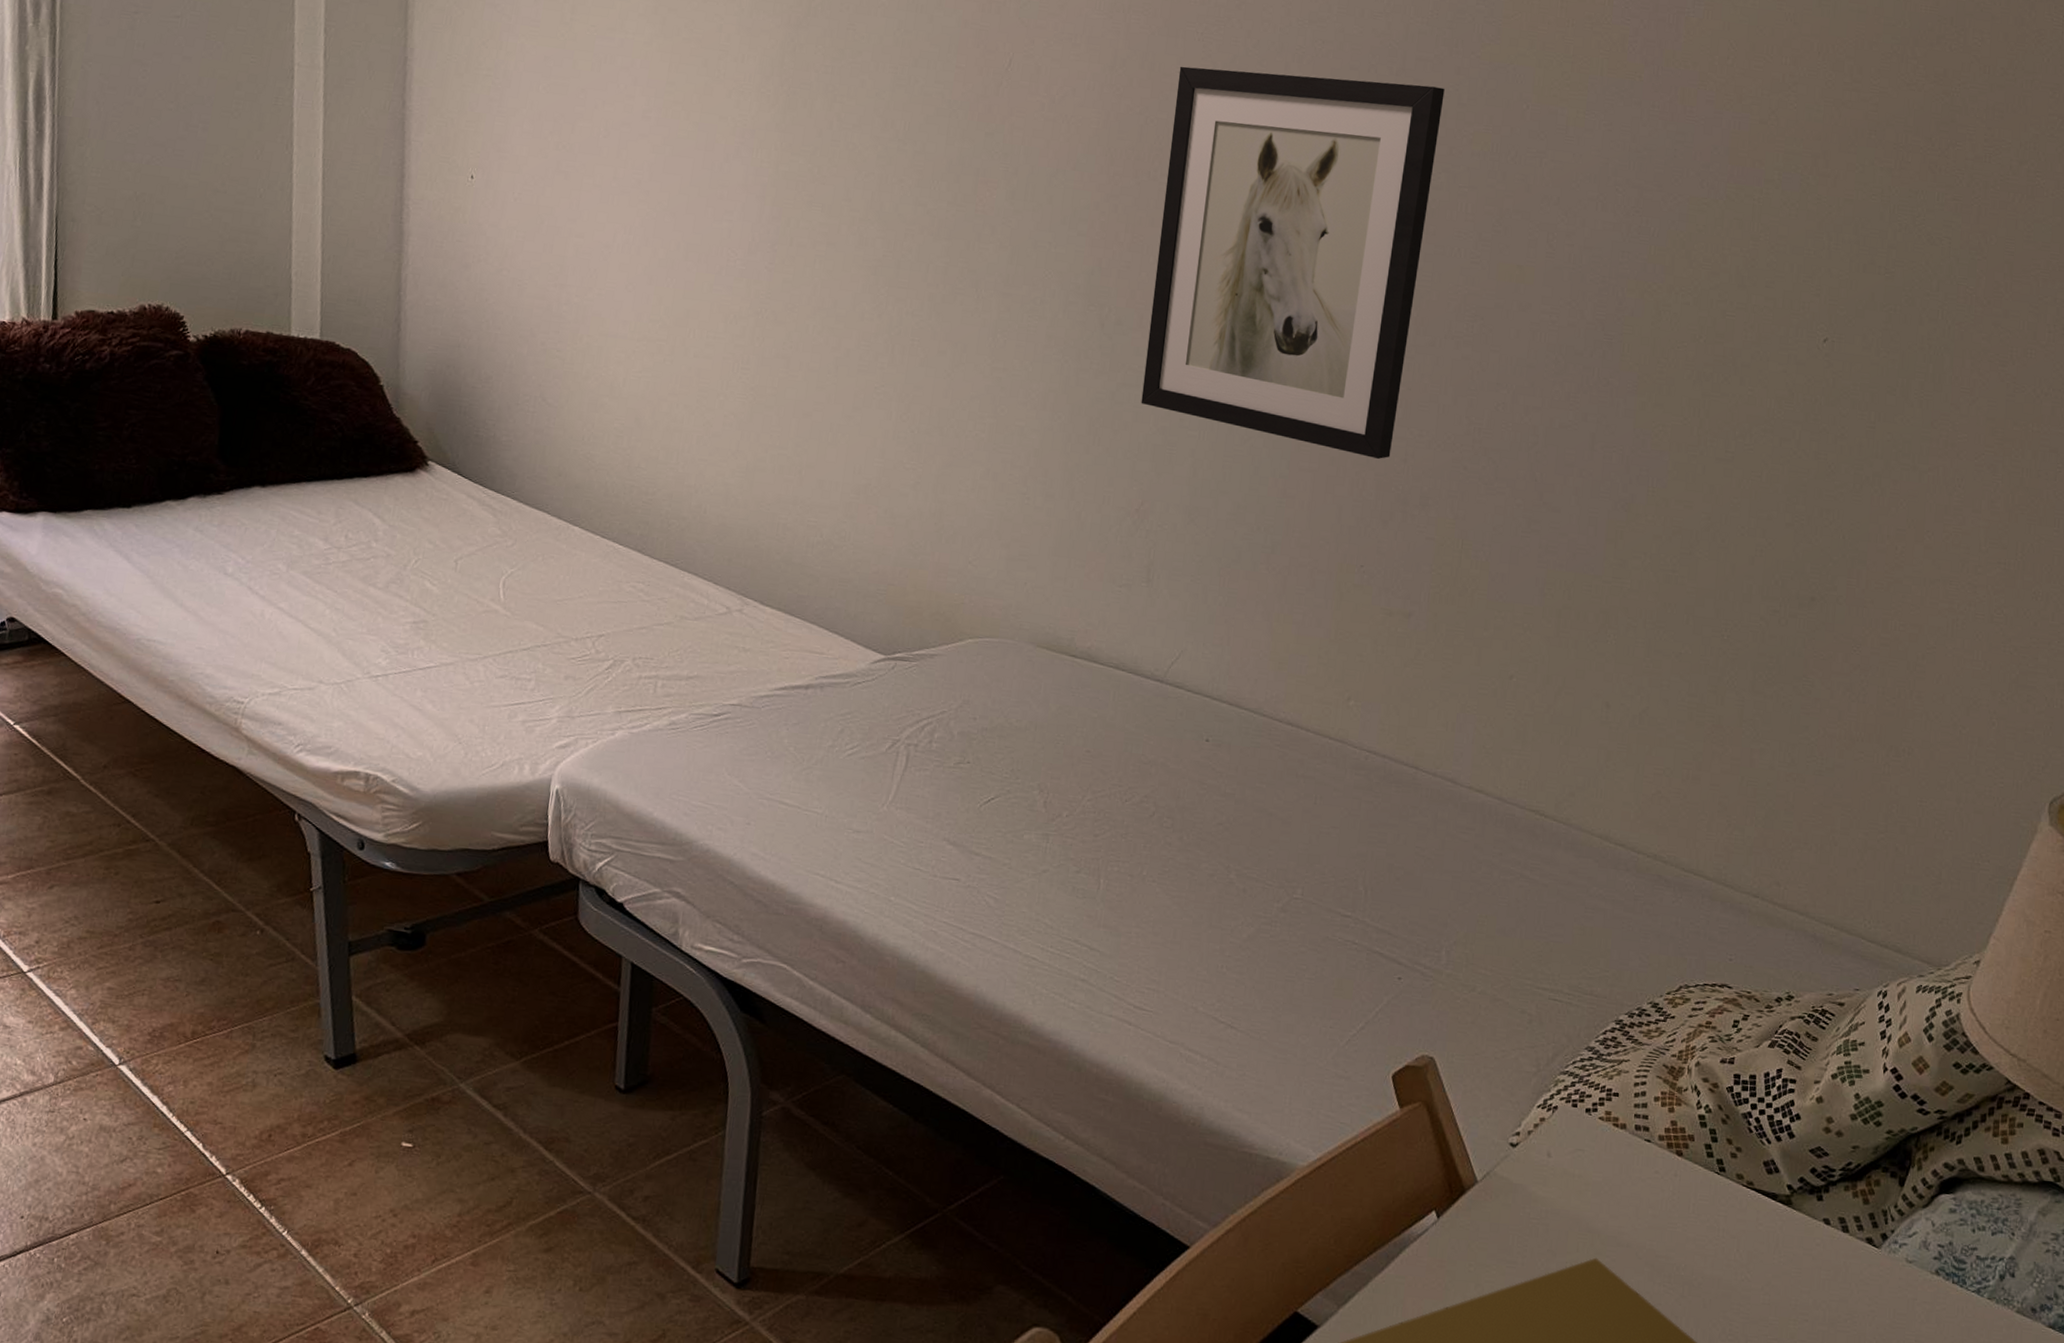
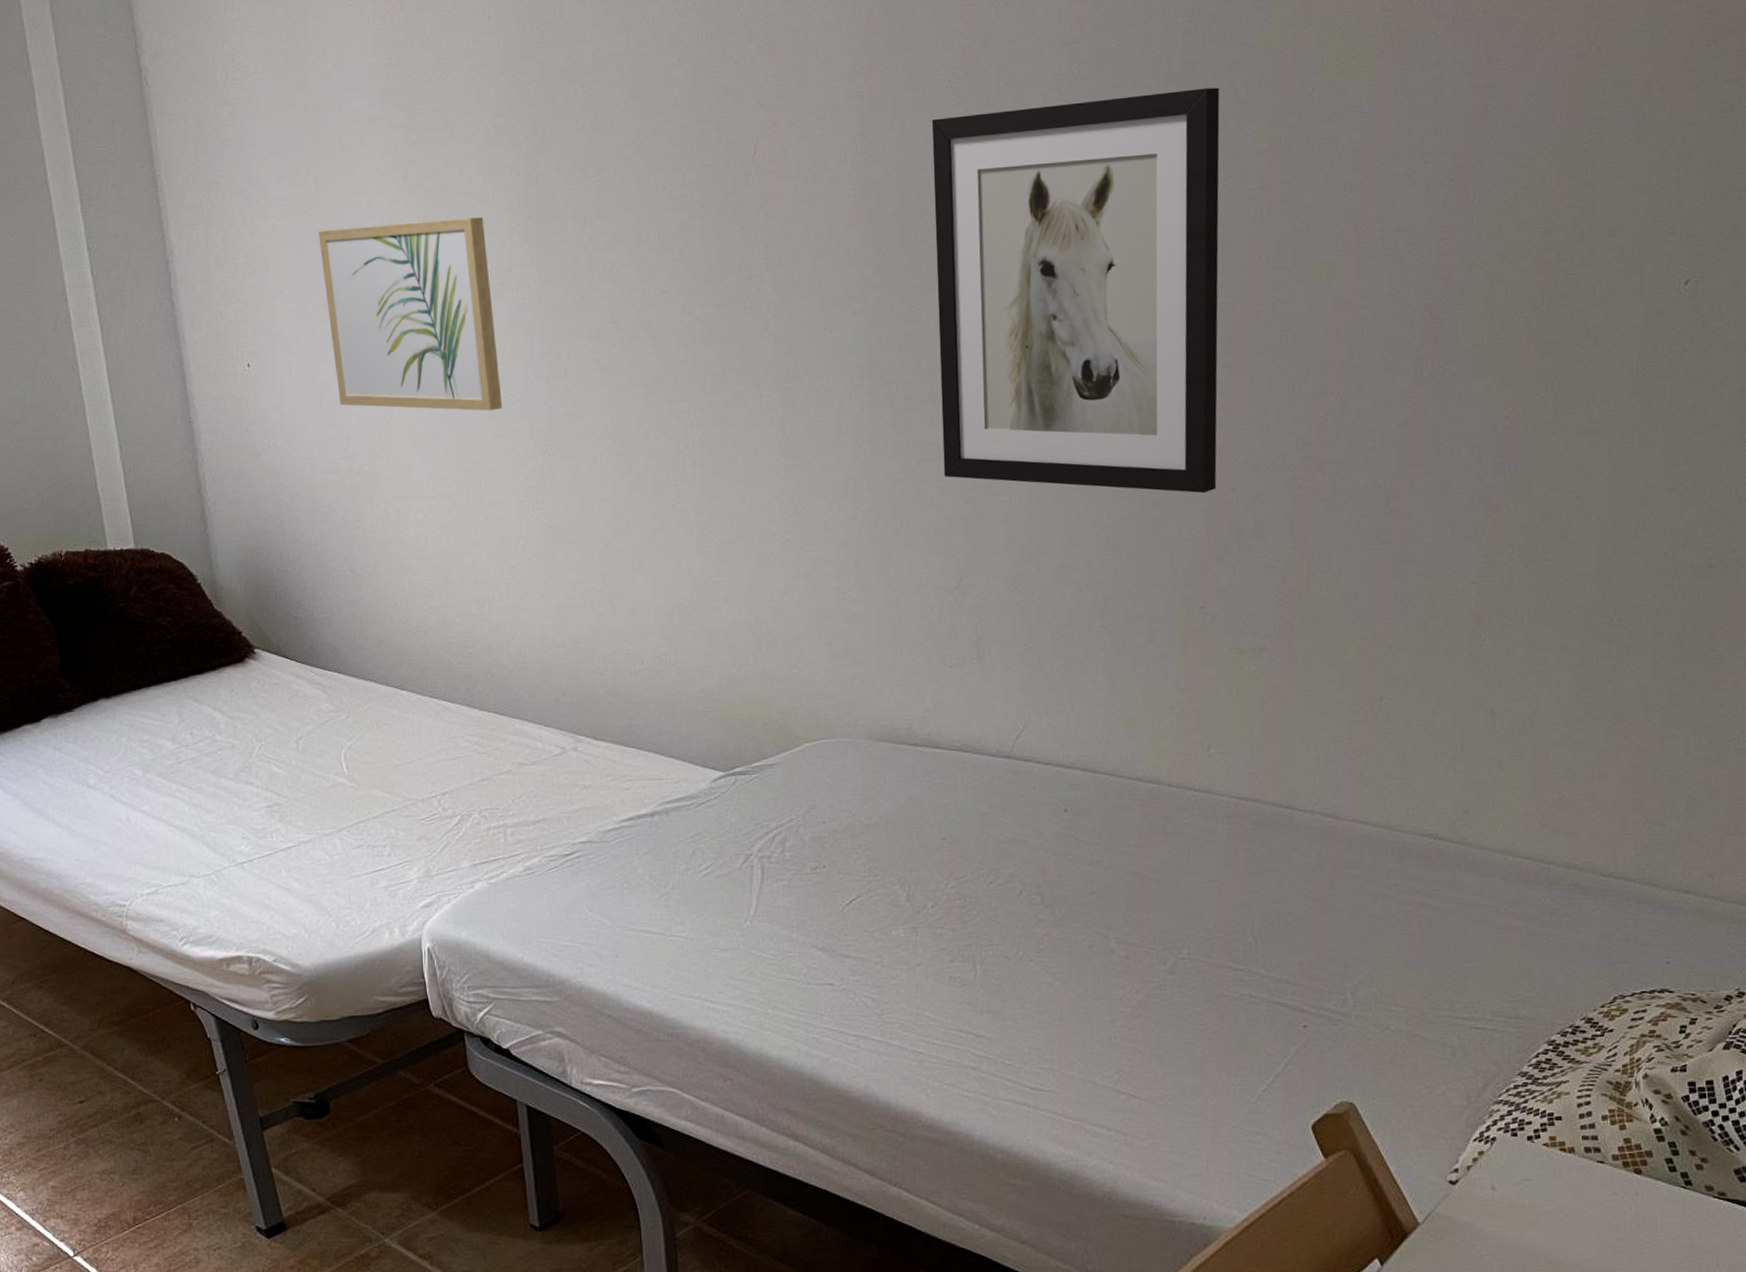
wall art: none [559,58,735,265] -> present [318,217,502,411]

